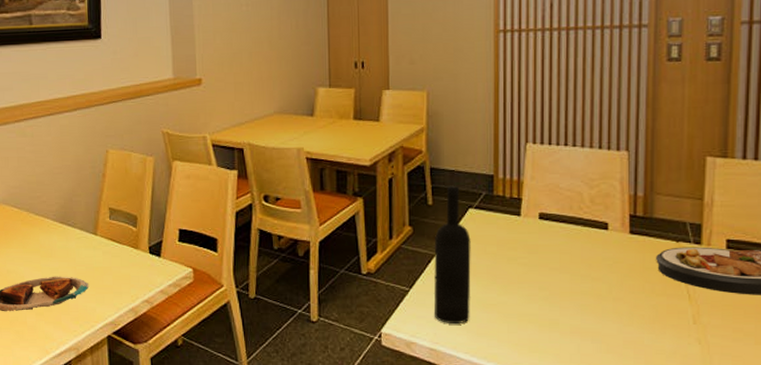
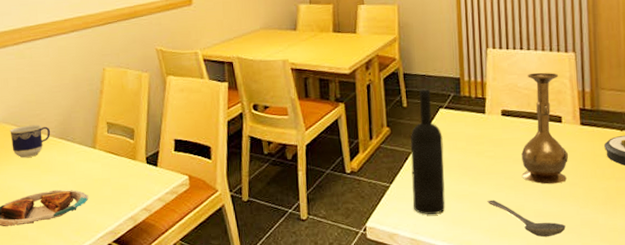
cup: none [9,207,51,242] -> present [9,125,51,158]
stirrer: none [516,311,605,356] -> present [486,200,566,238]
vase: none [558,172,614,298] -> present [521,72,569,184]

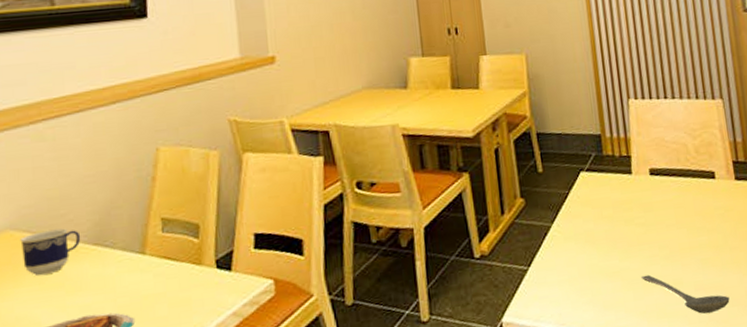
wine bottle: present [410,88,446,215] -> none [549,149,595,300]
vase: present [521,72,569,184] -> none [674,123,726,251]

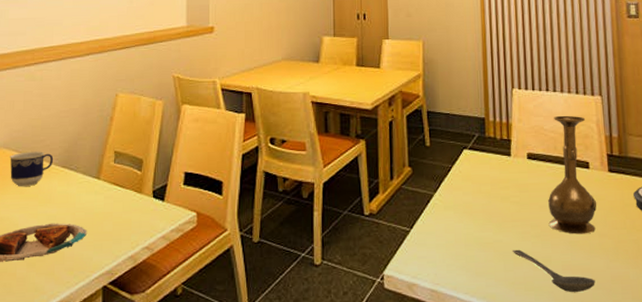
vase: none [674,123,726,251] -> present [548,115,597,234]

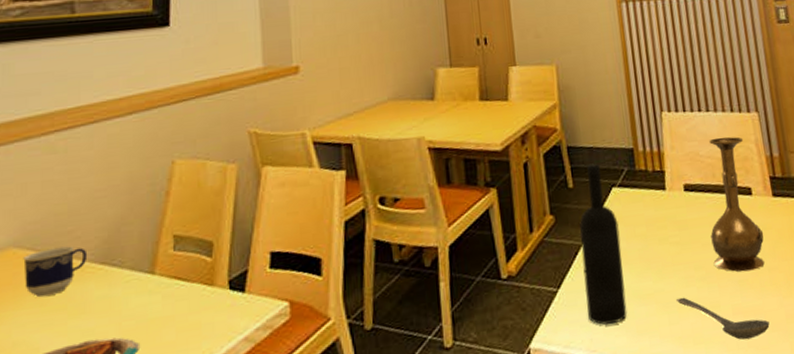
wine bottle: none [432,127,469,264] -> present [580,163,628,325]

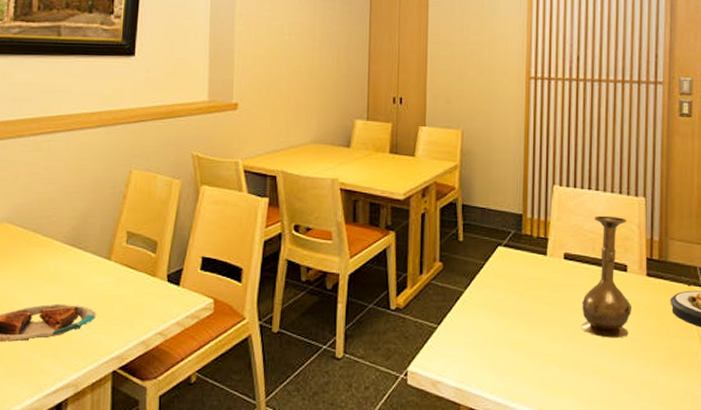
cup: present [23,246,88,298] -> none [13,227,61,265]
wine bottle: present [580,163,628,325] -> none [461,222,499,363]
stirrer: present [675,297,770,340] -> none [541,351,624,397]

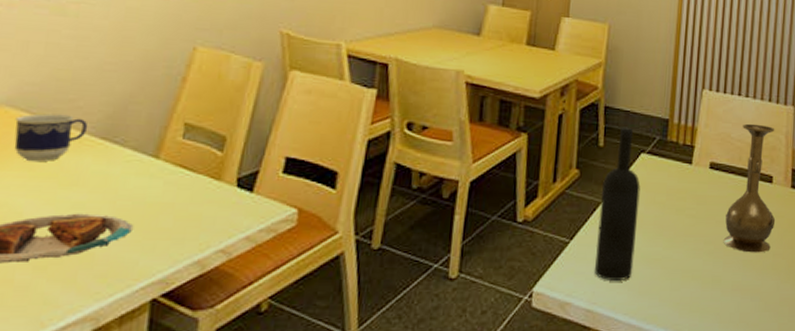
cup: none [13,227,61,265] -> present [14,113,88,162]
wine bottle: none [461,222,499,363] -> present [595,127,641,282]

